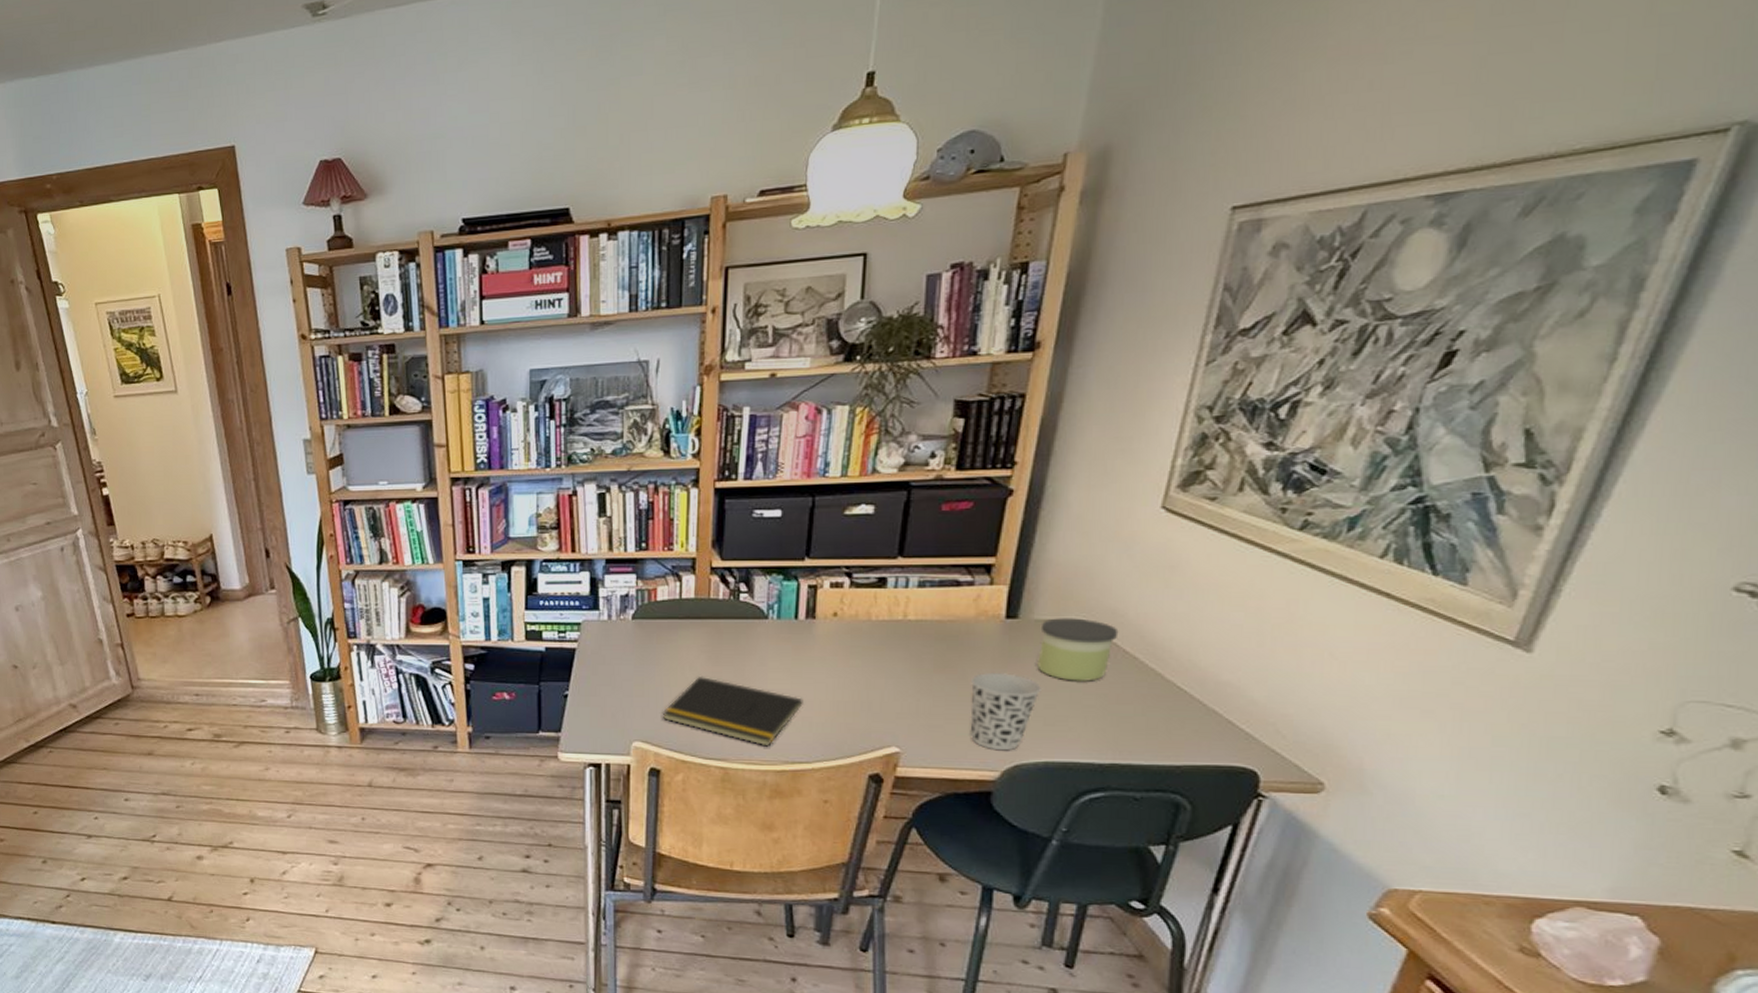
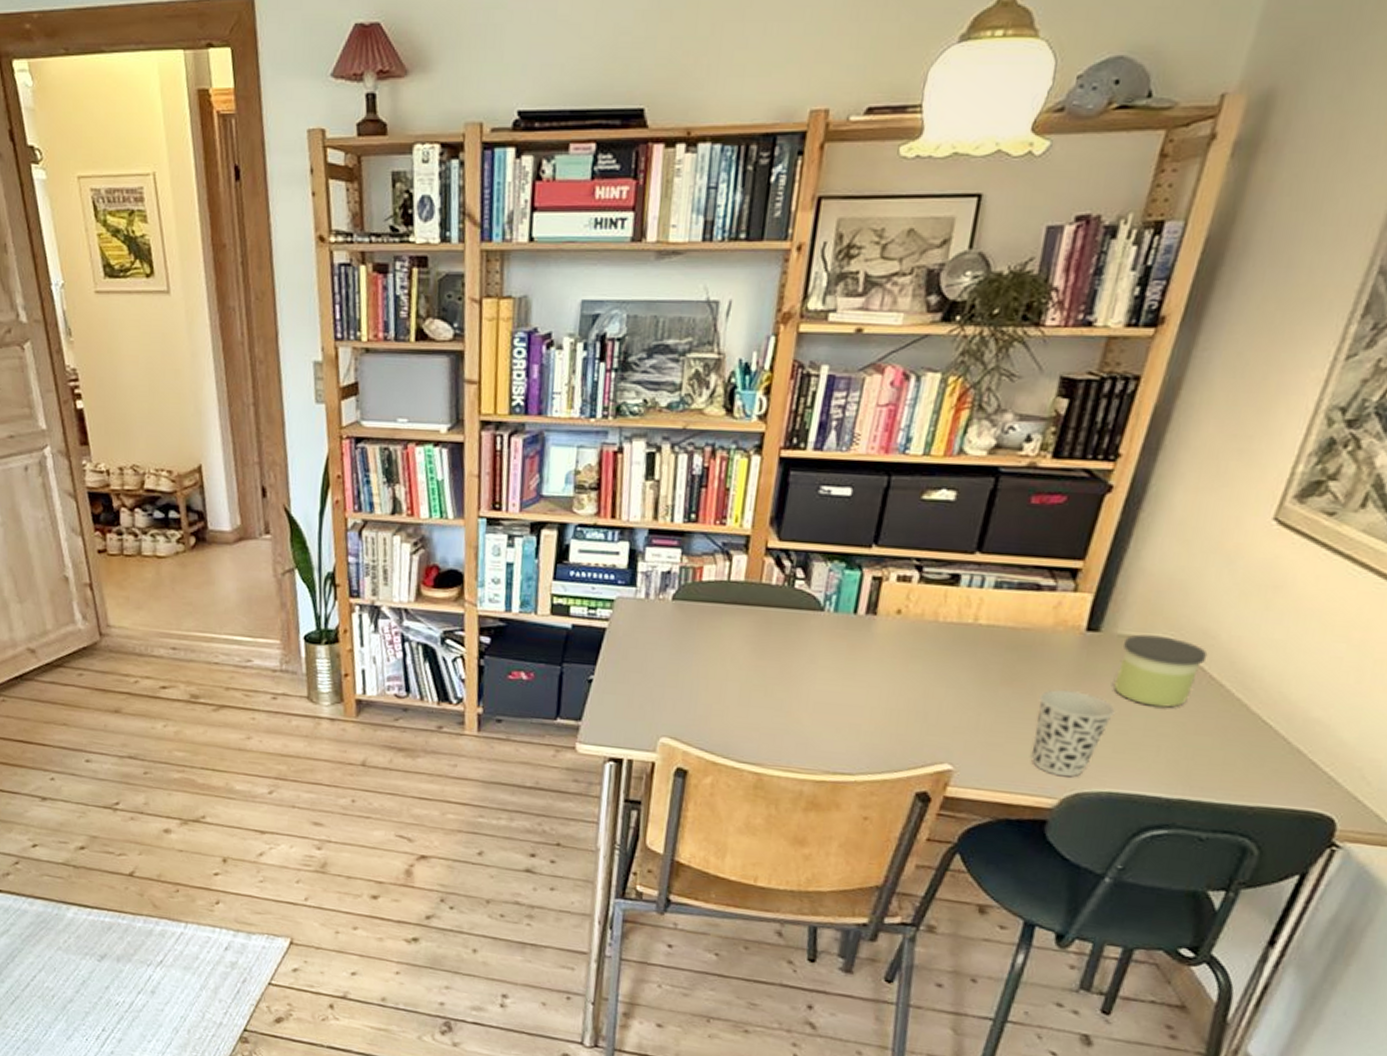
notepad: present [662,676,803,747] -> none [695,669,853,754]

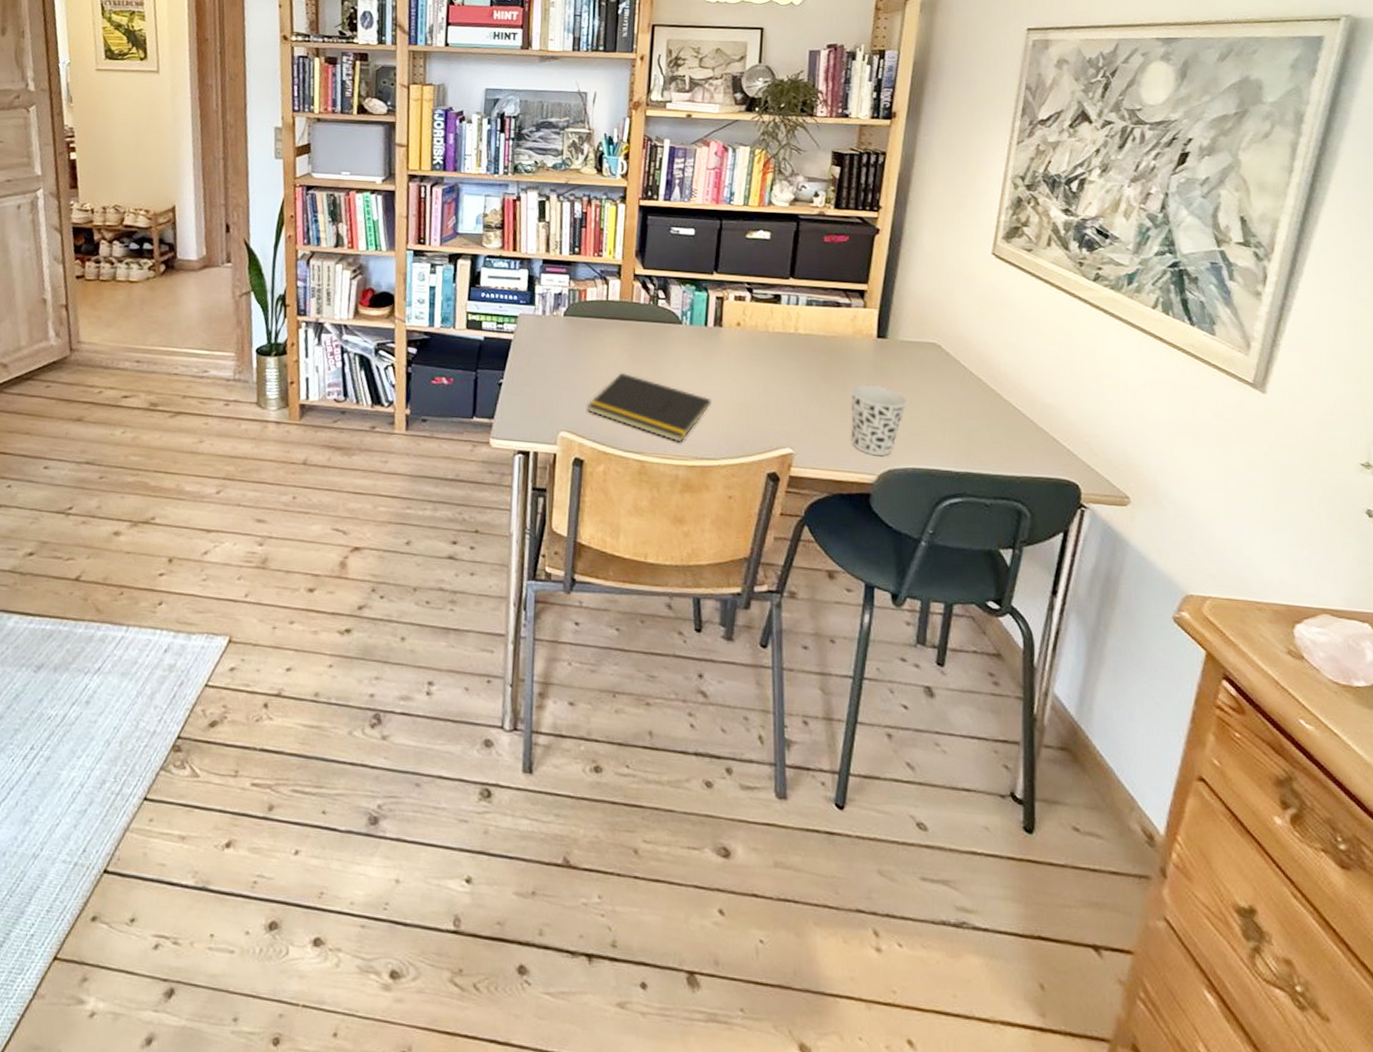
notepad: none [695,669,853,754] -> present [587,372,711,442]
candle: present [1114,634,1208,709] -> none [903,340,966,398]

